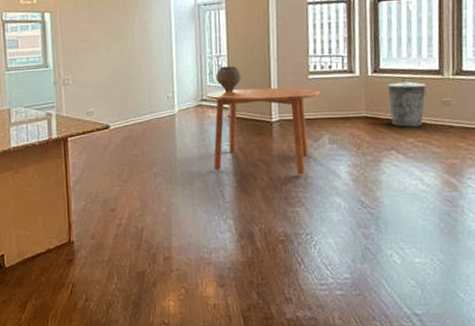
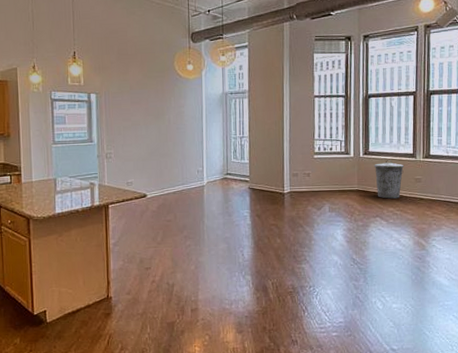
dining table: present [206,87,319,175] -> none [230,164,322,237]
ceramic pot: present [215,66,242,93] -> none [239,146,261,168]

